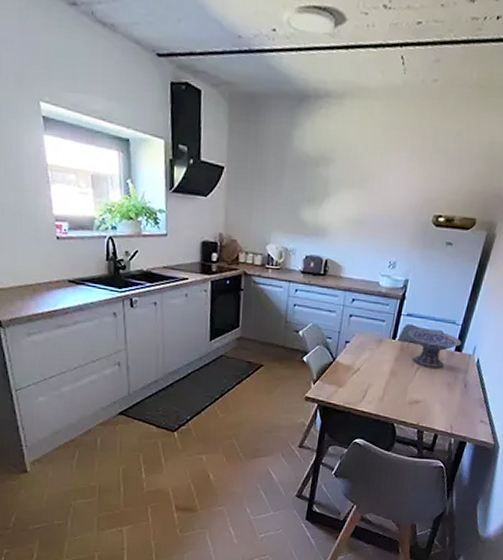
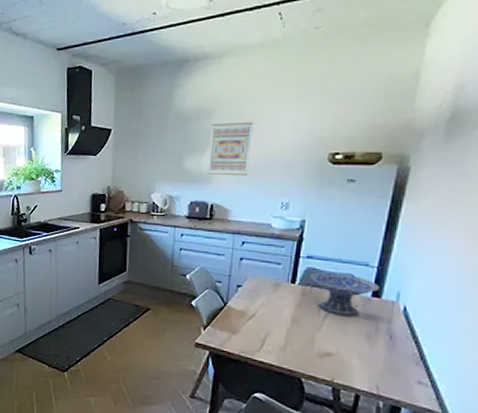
wall art: none [323,172,369,232] -> present [207,121,253,175]

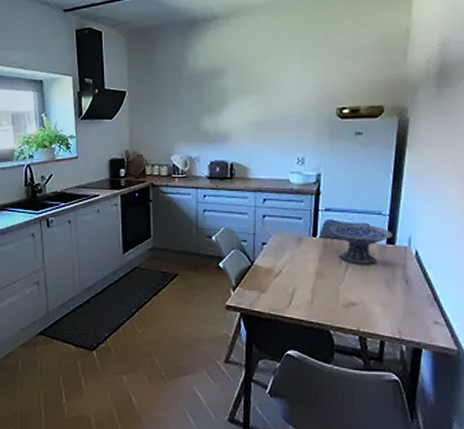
wall art: present [207,121,253,175] -> none [224,80,265,134]

